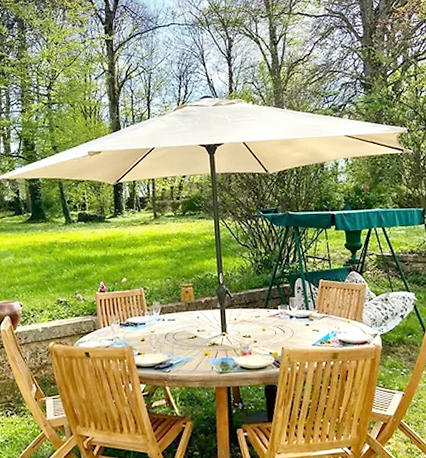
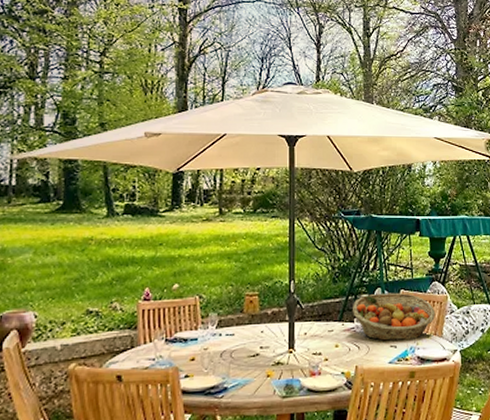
fruit basket: none [276,282,355,326] -> present [353,292,436,341]

